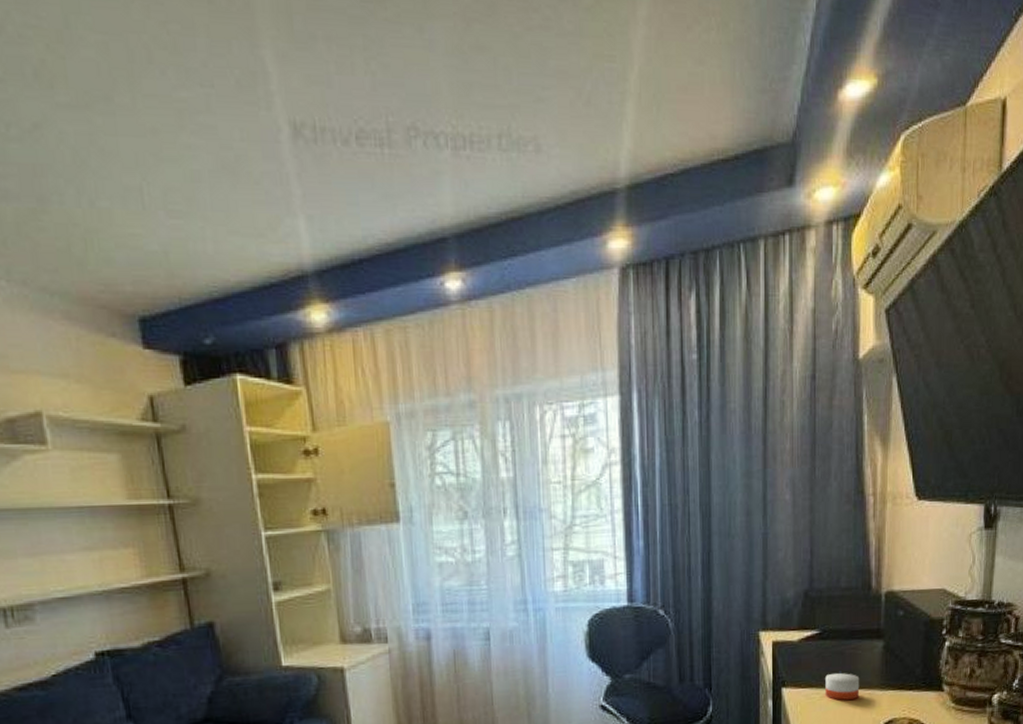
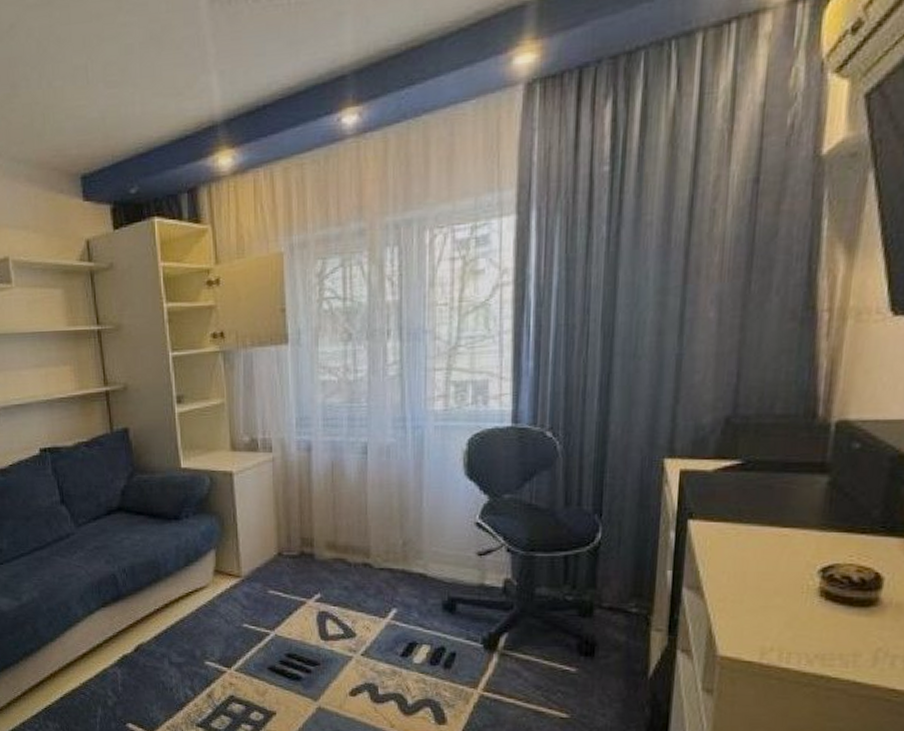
candle: present [825,671,860,700] -> none [744,506,792,538]

